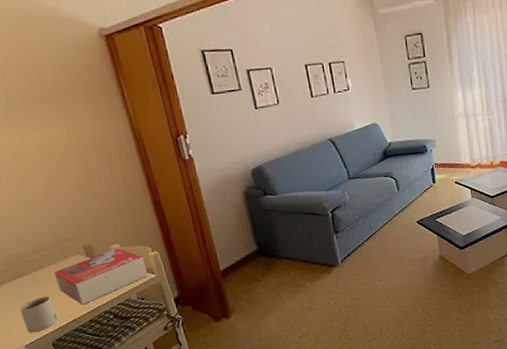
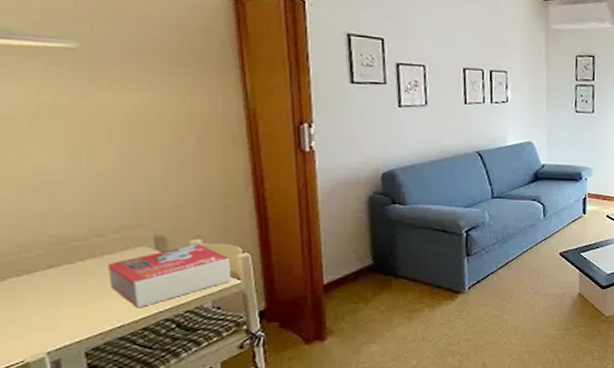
mug: present [19,296,58,333] -> none [50,293,100,337]

